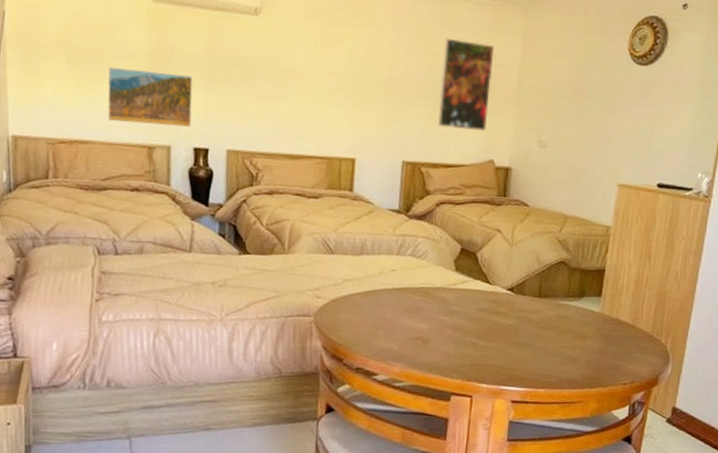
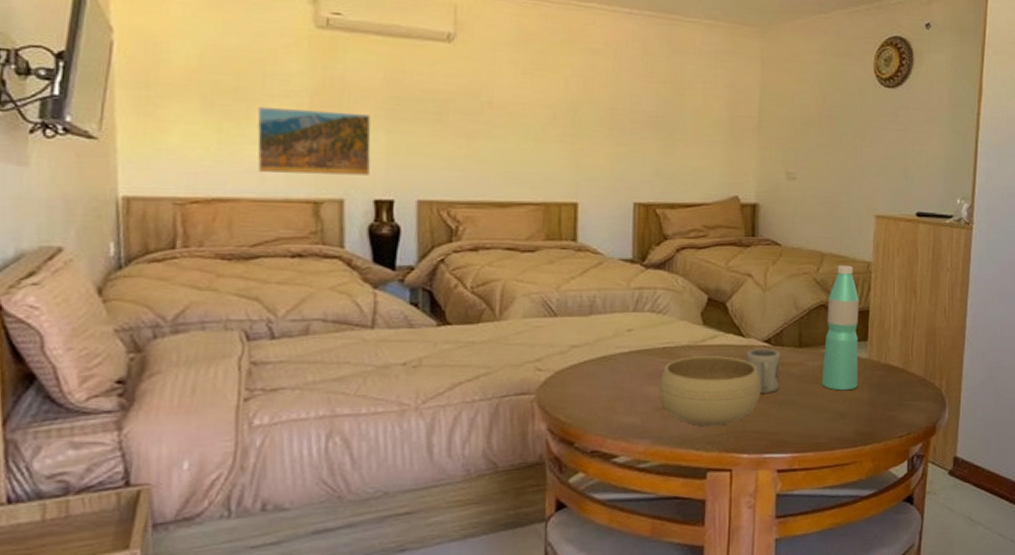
bowl: none [414,297,503,358] -> present [659,356,762,427]
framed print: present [438,37,494,131] -> none [672,63,731,165]
cup: none [490,295,522,335] -> present [745,348,781,393]
water bottle: none [556,227,597,339] -> present [821,265,859,391]

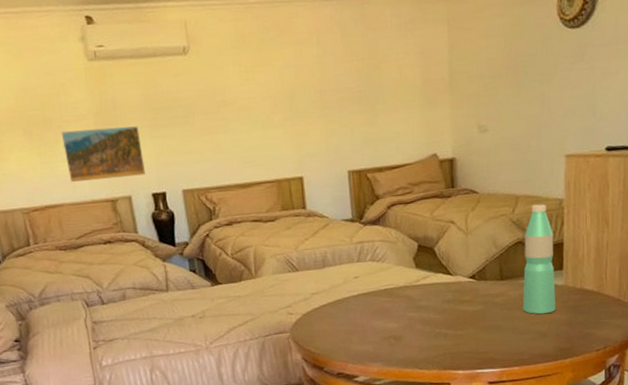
bowl: present [659,356,762,427] -> none [384,292,471,350]
cup: present [745,348,781,393] -> none [454,283,486,321]

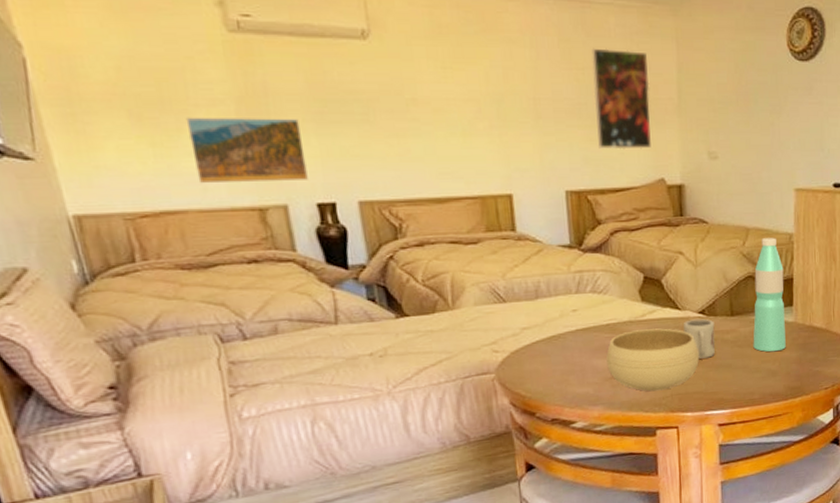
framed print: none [370,38,424,131] -> present [591,48,651,150]
bowl: none [384,292,471,350] -> present [606,328,700,392]
cup: none [454,283,486,321] -> present [683,318,715,359]

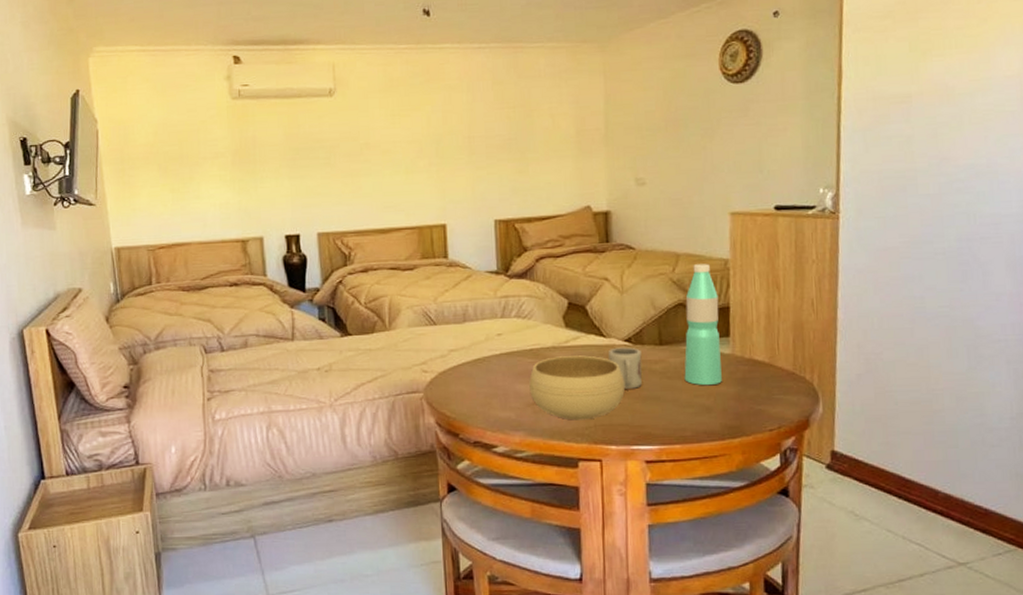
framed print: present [185,117,308,183] -> none [196,165,280,220]
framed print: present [591,48,651,150] -> none [522,87,578,180]

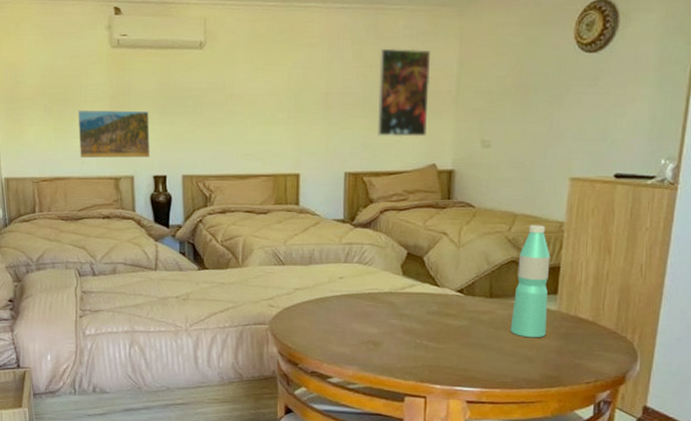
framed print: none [196,165,280,220] -> present [77,110,150,157]
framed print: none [522,87,578,180] -> present [378,48,431,137]
bowl: present [529,355,626,420] -> none [365,301,454,360]
cup: present [608,347,643,389] -> none [440,297,472,336]

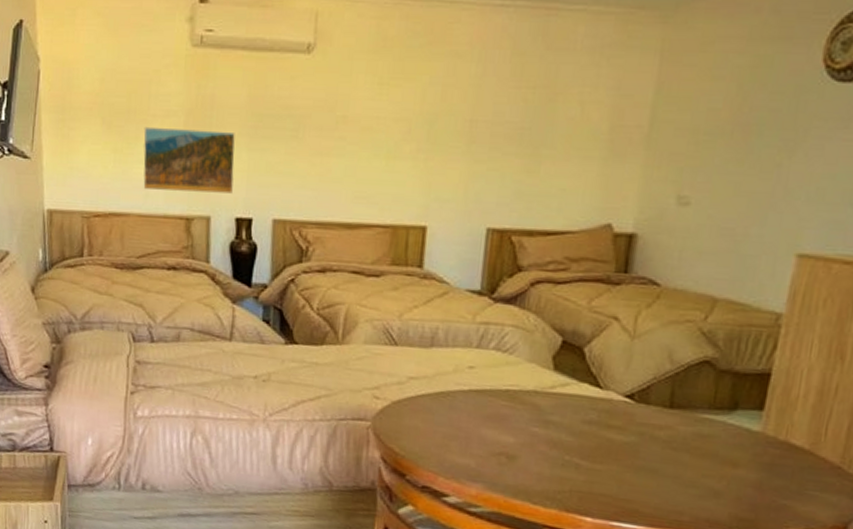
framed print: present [378,48,431,137] -> none [536,63,618,186]
water bottle: present [510,225,551,338] -> none [693,314,759,467]

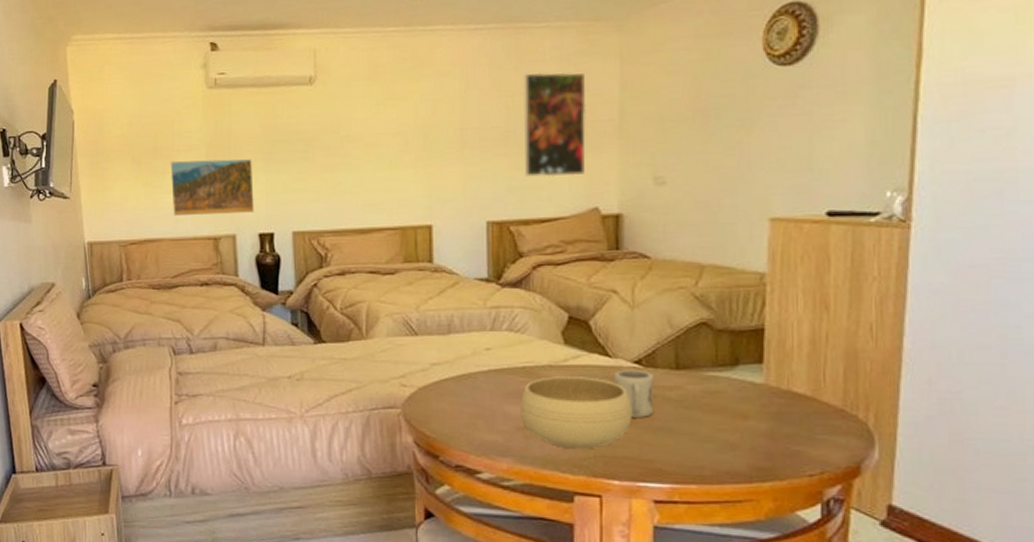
bowl: none [497,403,617,483] -> present [520,376,633,450]
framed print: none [536,63,618,186] -> present [523,72,587,177]
cup: none [600,402,645,456] -> present [613,369,654,418]

